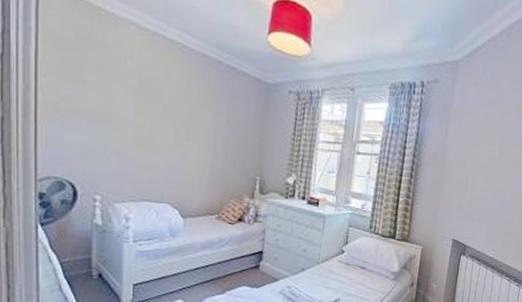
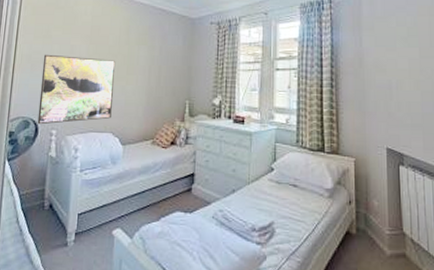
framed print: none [75,103,173,189] -> present [37,54,116,125]

